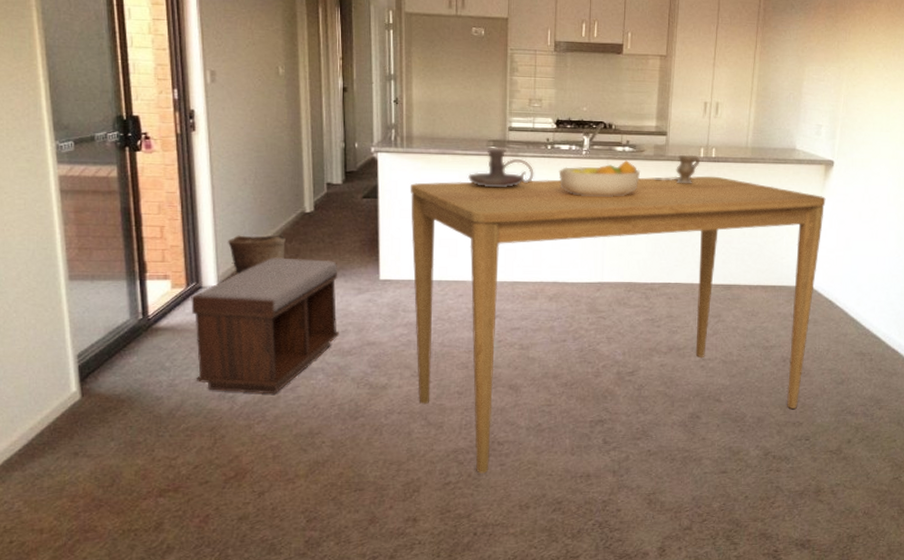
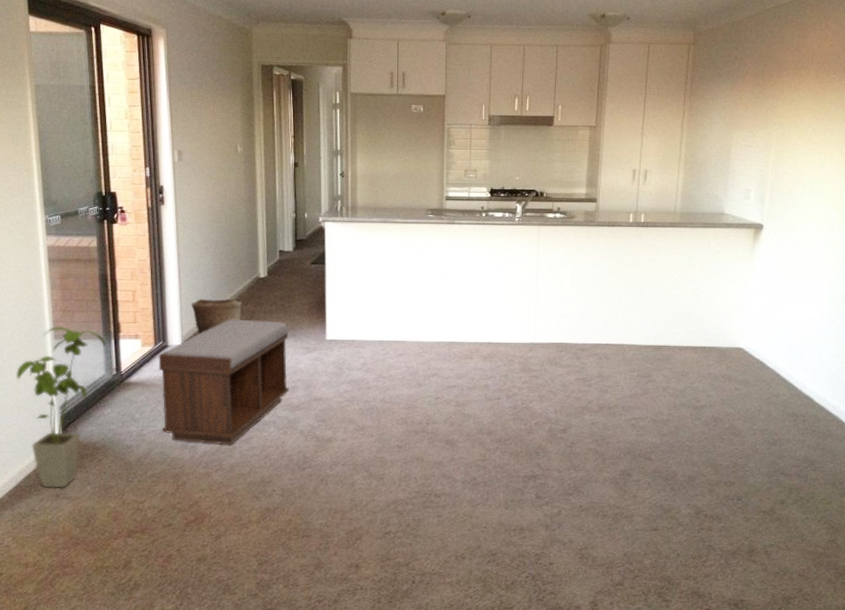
house plant: none [23,266,129,446] -> present [15,326,106,488]
dining table: present [410,176,826,474] -> none [354,240,756,524]
candle holder: present [468,148,534,188] -> none [408,216,470,254]
fruit bowl: present [559,160,641,197] -> none [493,226,571,261]
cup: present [654,154,701,184] -> none [584,220,630,249]

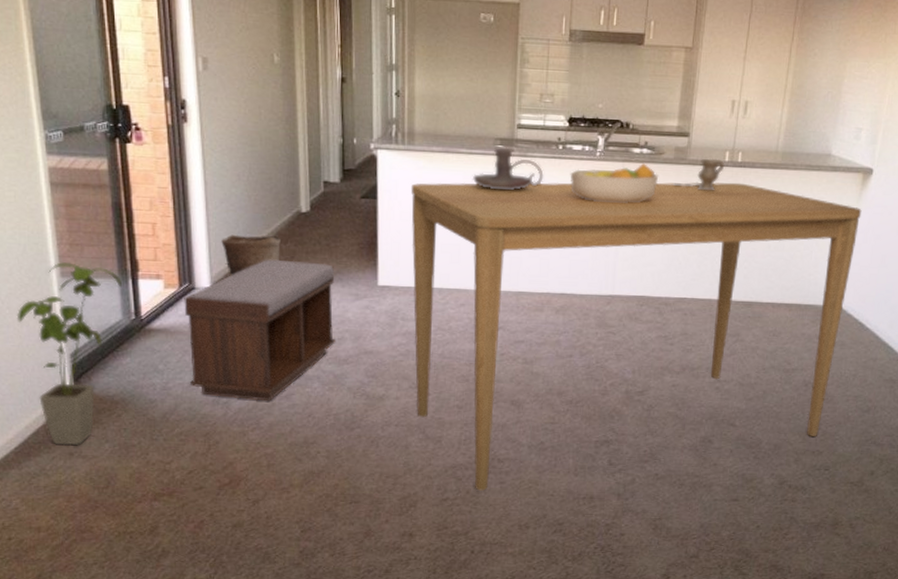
dining table: none [354,240,756,524] -> present [411,182,862,491]
candle holder: none [408,216,470,254] -> present [473,147,544,191]
fruit bowl: none [493,226,571,261] -> present [570,163,659,204]
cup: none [584,220,630,249] -> present [673,158,725,191]

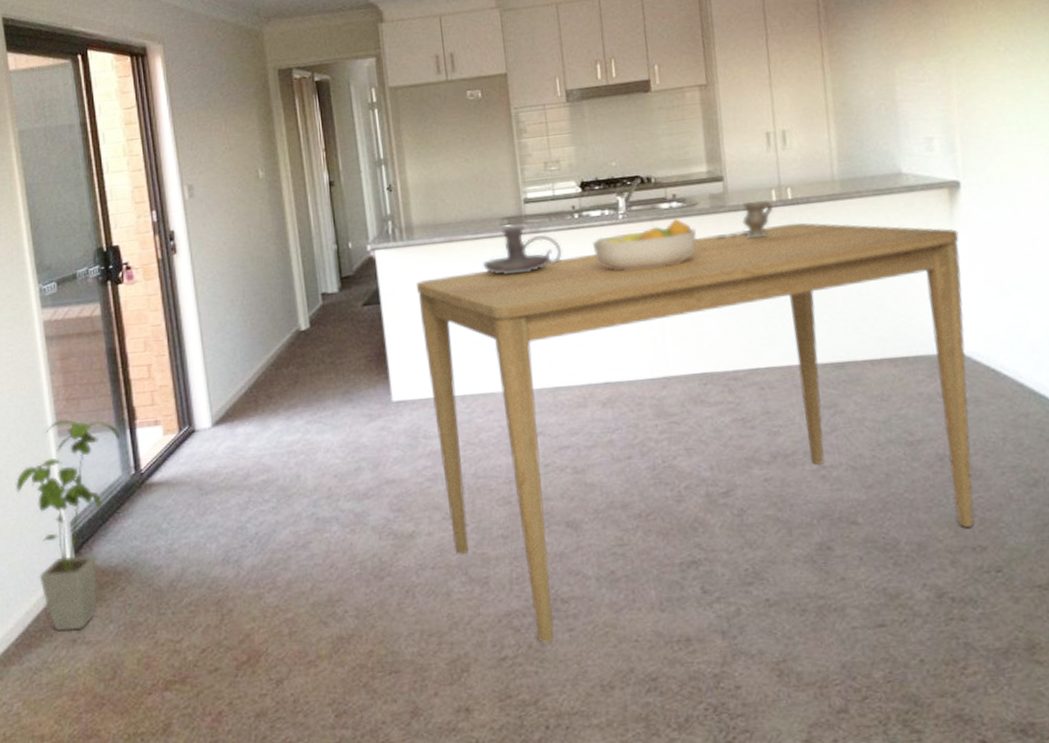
bench: present [184,259,336,402] -> none [184,384,353,555]
basket: present [221,234,281,276] -> none [219,361,282,412]

